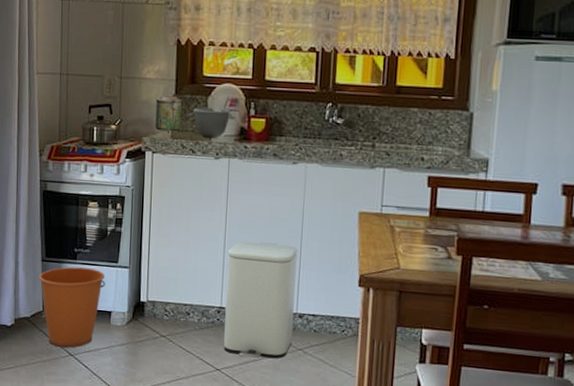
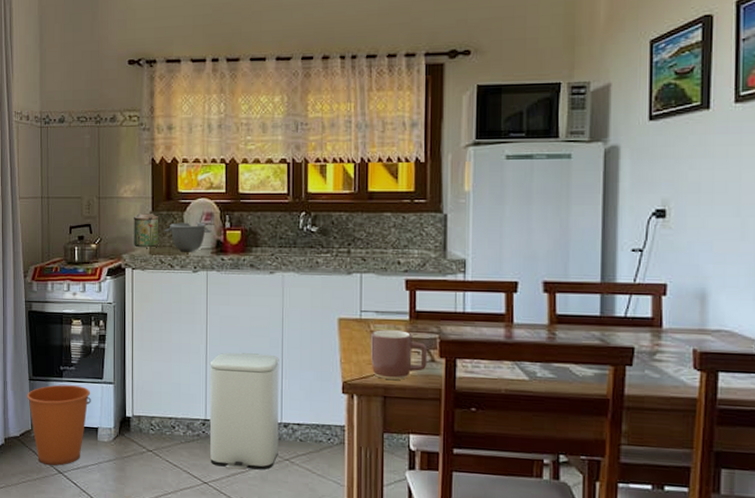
mug: none [388,224,445,275] -> present [371,329,428,380]

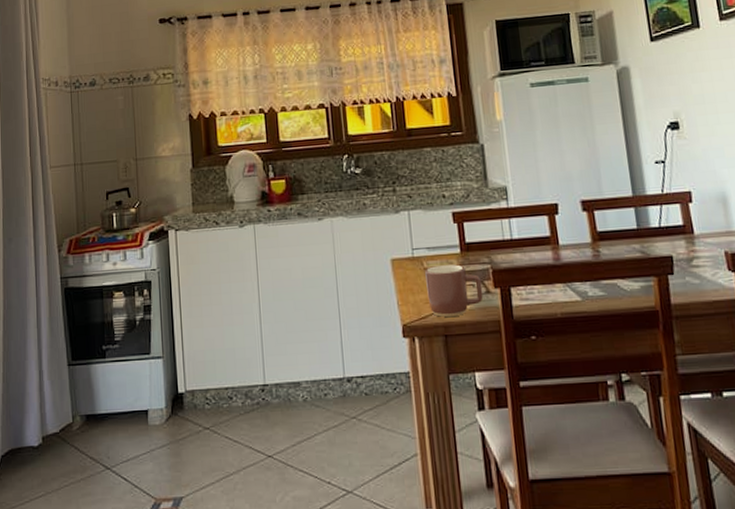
bucket: present [27,384,91,466] -> none [66,365,139,461]
canister: present [134,214,159,248] -> none [174,170,202,208]
cooking pot: present [164,217,212,251] -> none [206,172,256,206]
pedal bin: present [209,352,279,471] -> none [264,305,344,438]

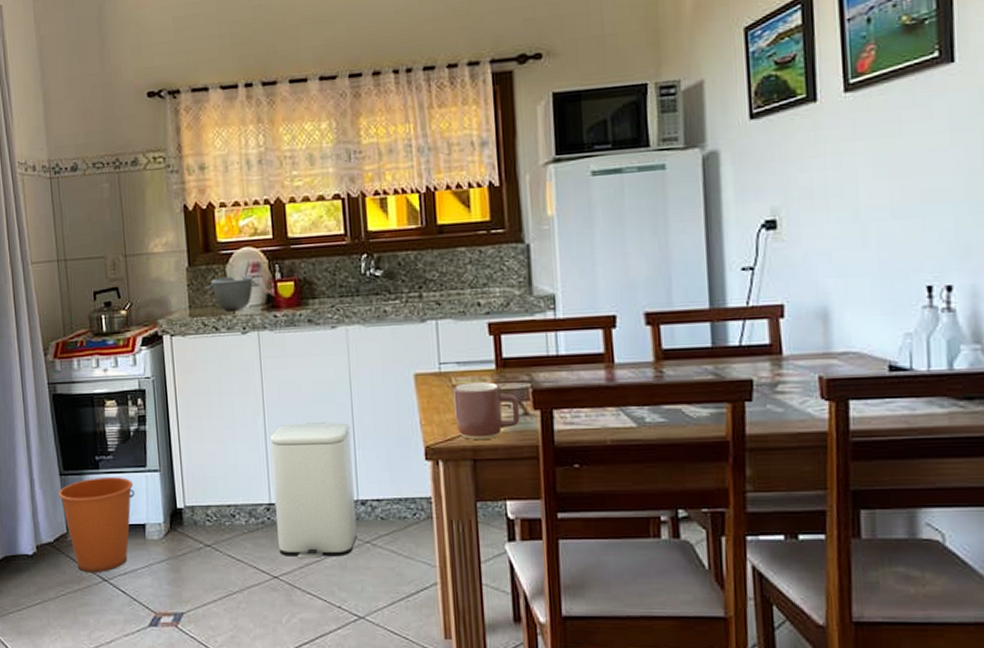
bucket: none [66,365,139,461] -> present [59,477,135,572]
cooking pot: none [206,172,256,206] -> present [204,271,260,310]
pedal bin: none [264,305,344,438] -> present [270,422,357,560]

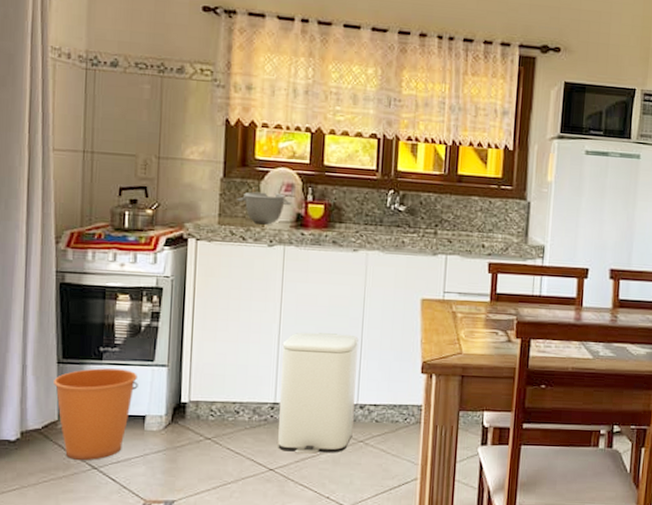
mug: present [453,381,520,439] -> none [451,310,505,359]

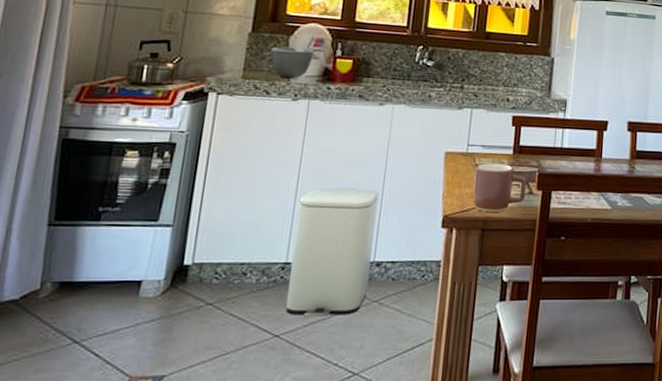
bucket: present [54,368,138,460] -> none [40,230,138,333]
mug: none [451,310,505,359] -> present [472,162,527,212]

